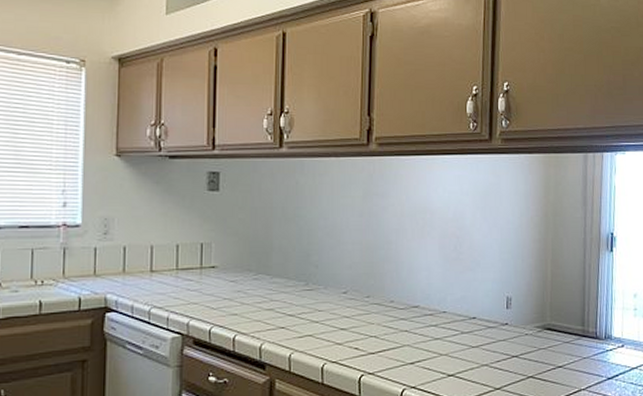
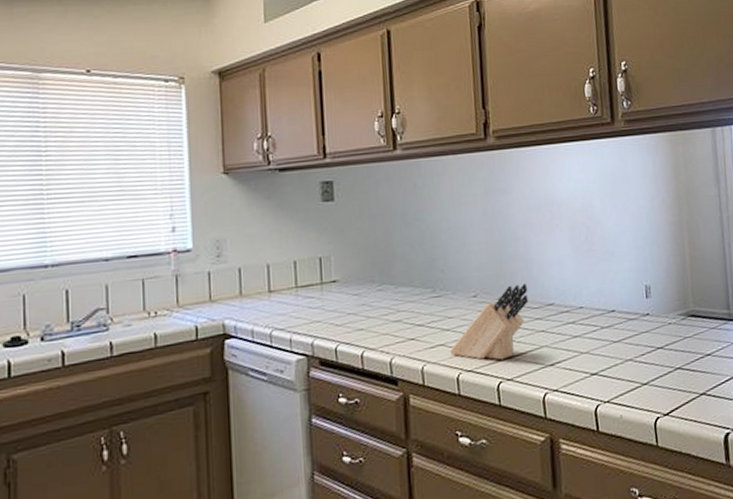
knife block: none [317,285,396,355] -> present [450,283,529,360]

